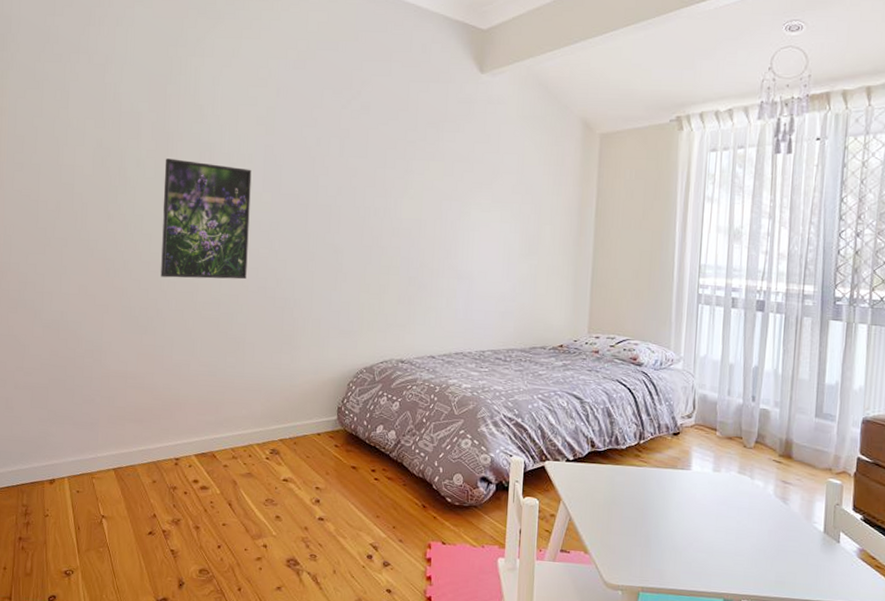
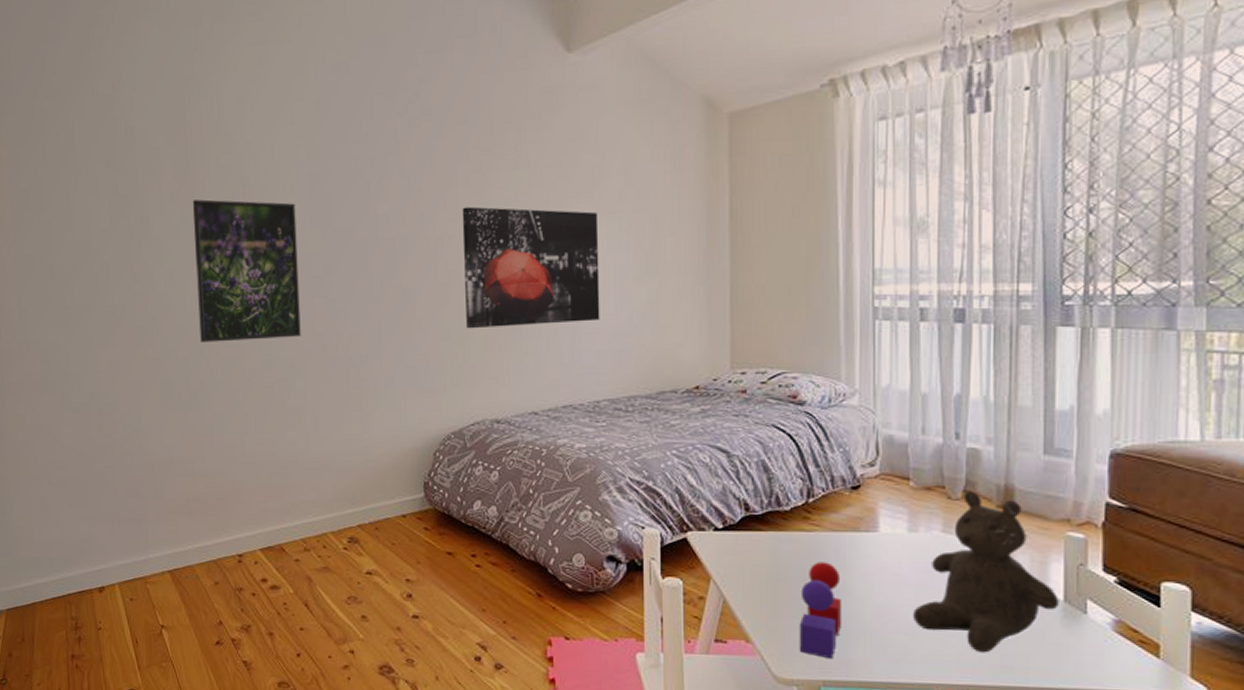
wall art: none [383,186,495,287] -> present [462,206,600,329]
toy blocks: none [625,491,661,570] -> present [799,562,843,660]
teddy bear: none [713,442,820,570] -> present [913,491,1059,653]

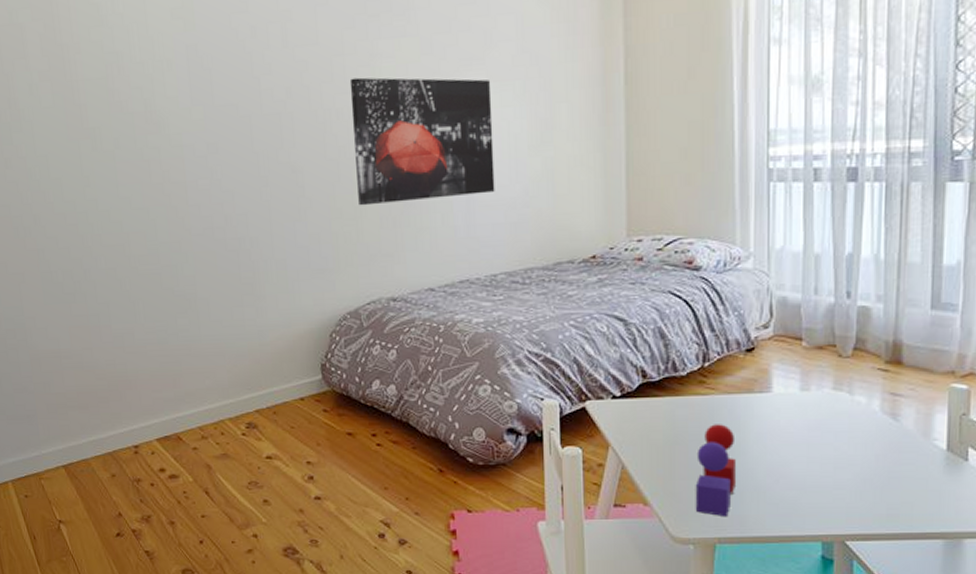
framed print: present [192,199,301,343] -> none [63,78,187,230]
teddy bear: present [913,491,1059,653] -> none [805,348,942,503]

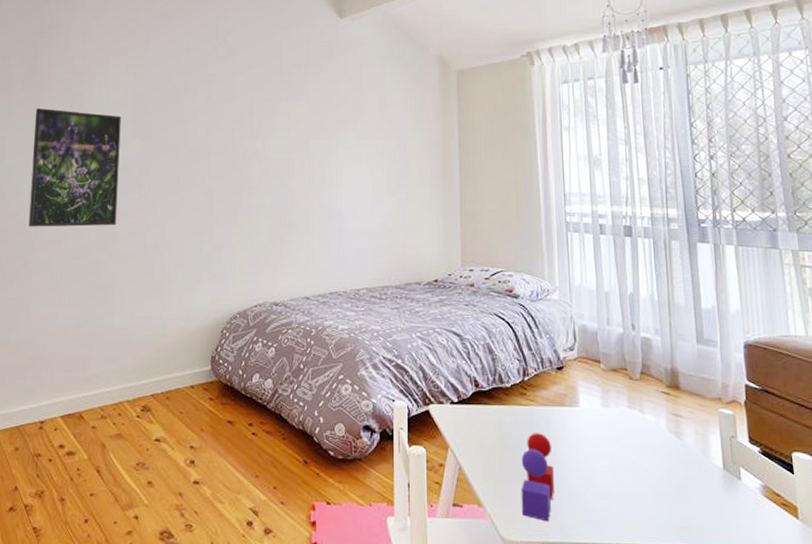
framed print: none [63,78,187,230] -> present [28,108,121,227]
wall art: present [349,77,495,206] -> none [254,127,361,225]

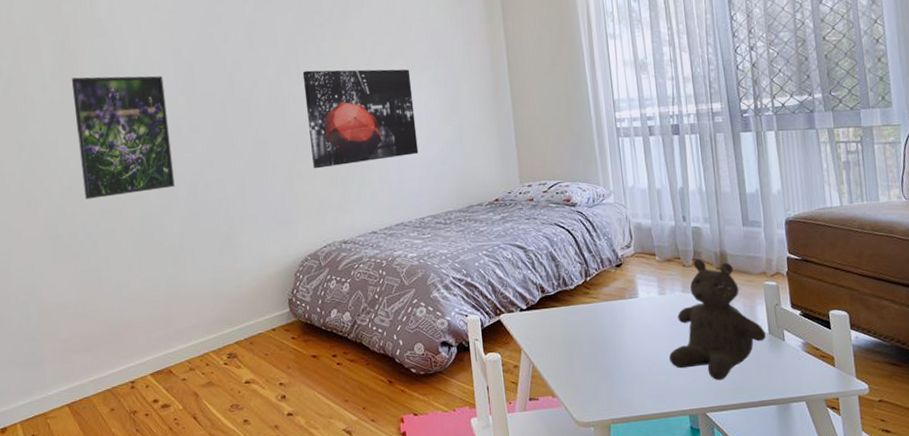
wall art: none [254,127,361,225] -> present [302,69,419,169]
toy blocks: present [521,433,555,522] -> none [588,325,621,402]
teddy bear: none [610,373,720,516] -> present [669,259,766,381]

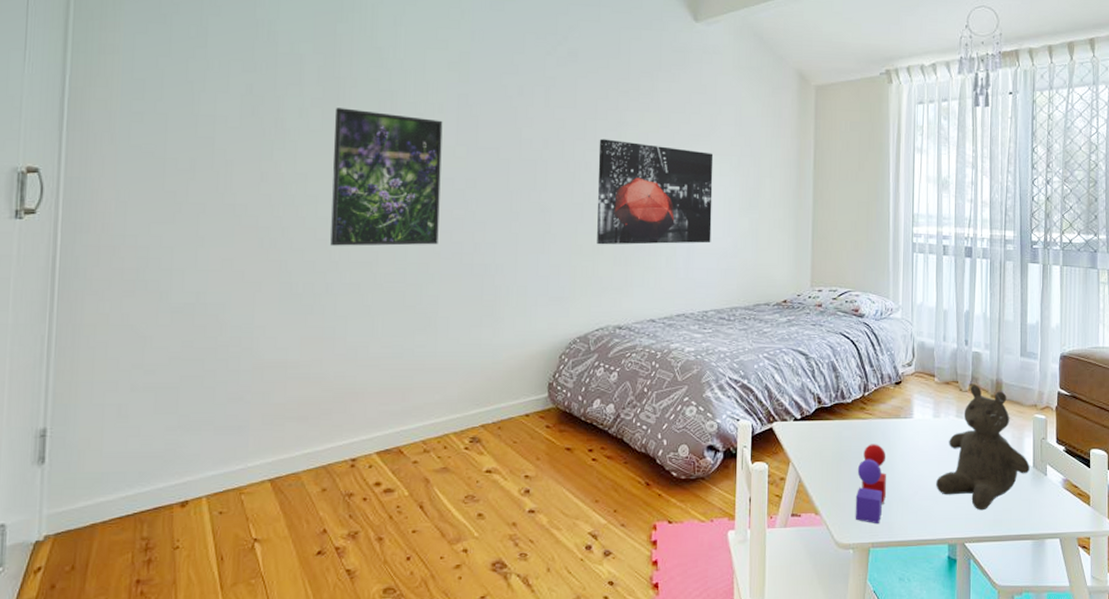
toy blocks: none [588,325,621,402] -> present [855,444,887,524]

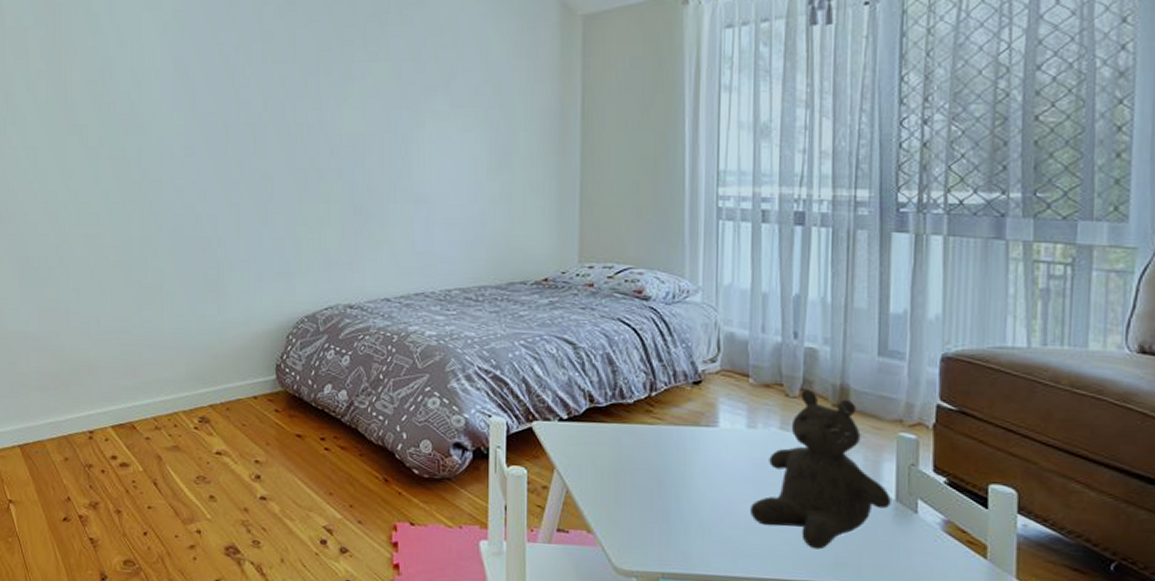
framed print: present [330,108,443,246] -> none [58,79,160,219]
wall art: present [597,139,714,245] -> none [322,96,455,215]
toy blocks: present [855,444,887,524] -> none [639,455,682,552]

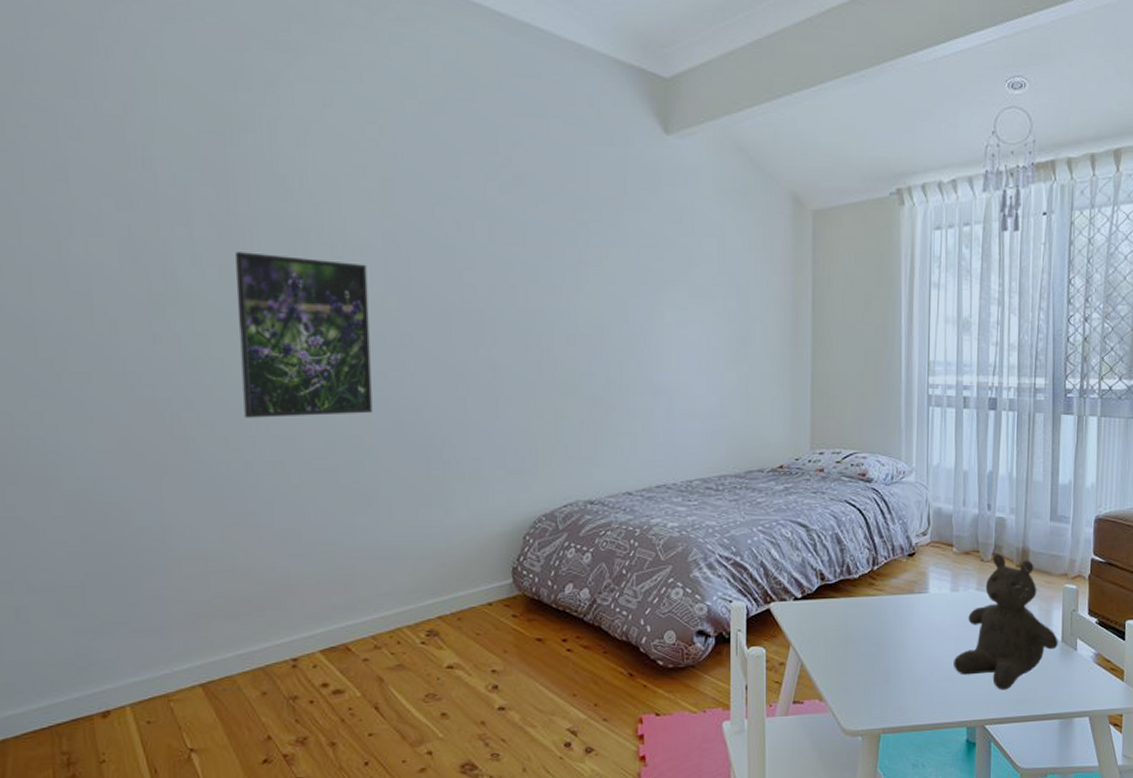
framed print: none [58,79,160,219] -> present [234,252,372,418]

